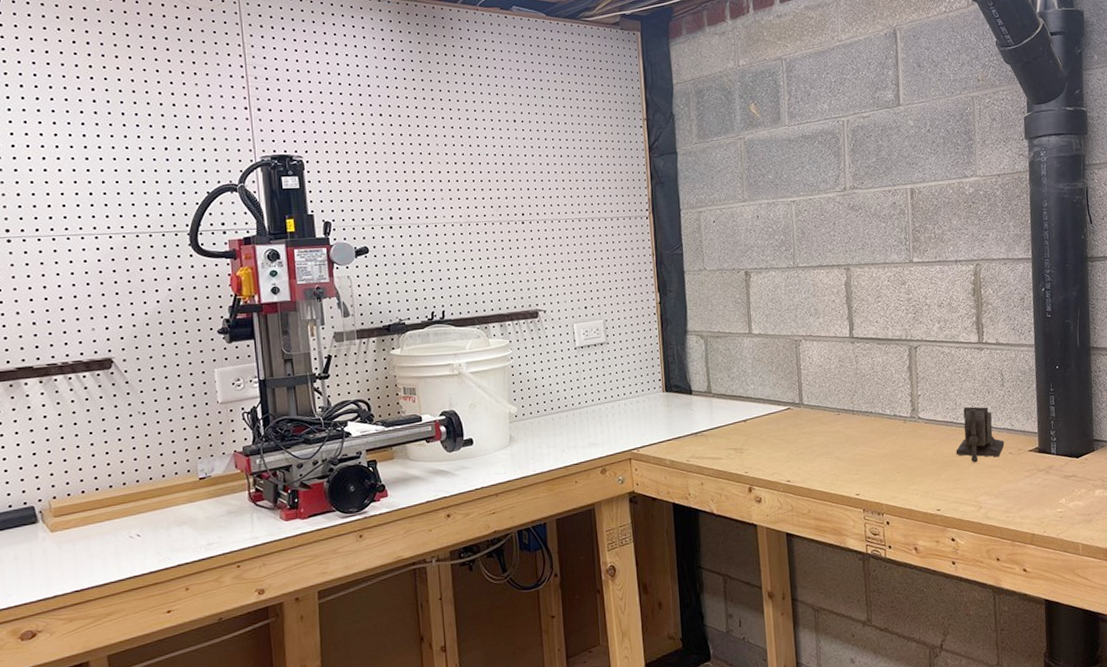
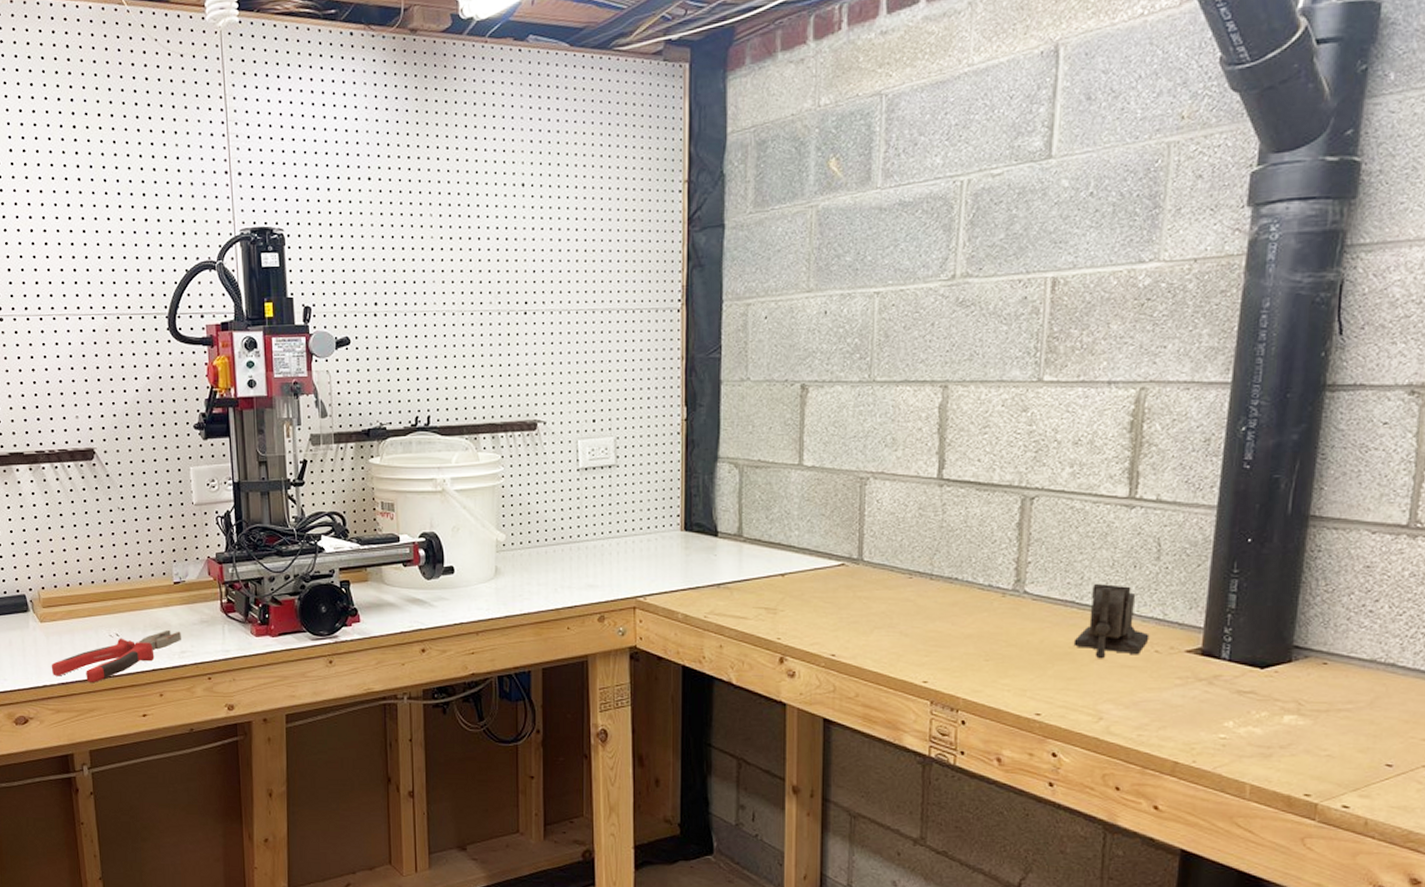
pliers: none [63,524,208,586] -> present [51,629,181,682]

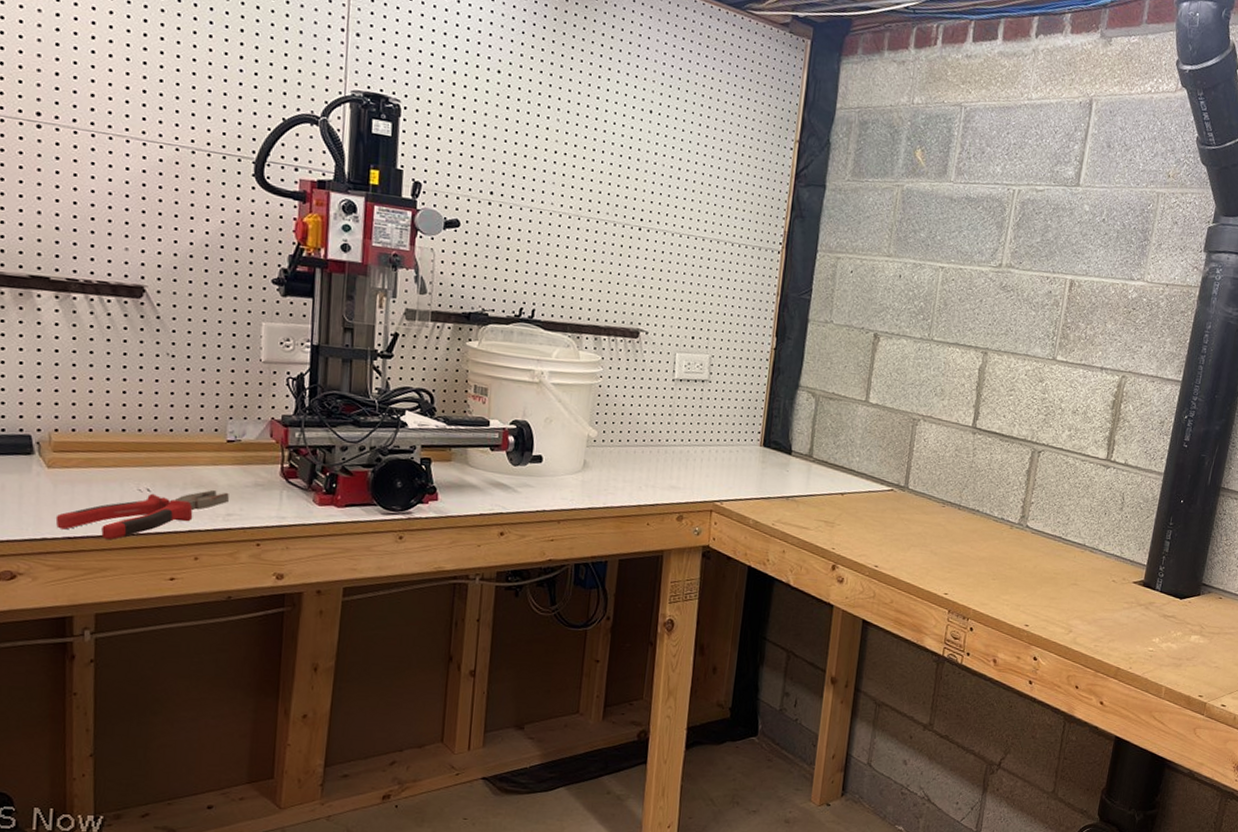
vise: present [1073,583,1150,659] -> none [1057,524,1110,584]

